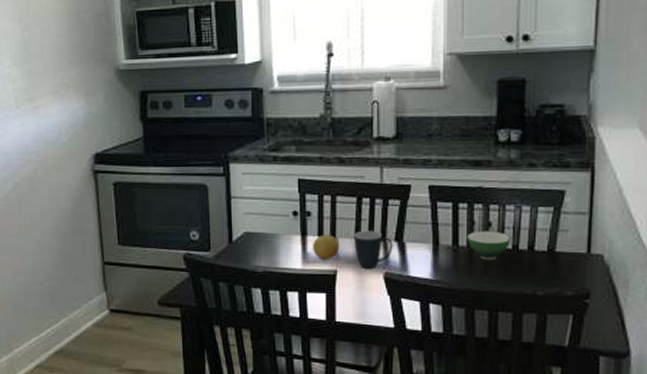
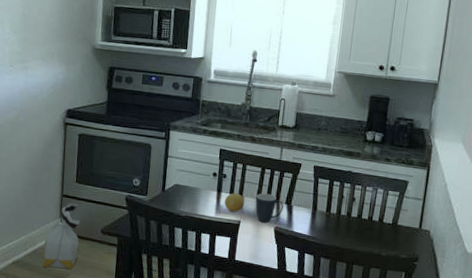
bag: none [90,271,134,355] -> present [43,202,81,270]
bowl: present [466,230,511,260] -> none [337,203,368,226]

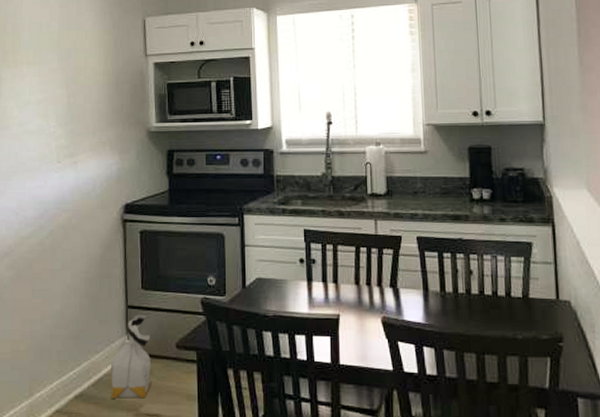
fruit: present [224,193,245,212] -> none [318,281,342,304]
mug: present [255,193,284,223] -> none [354,277,389,313]

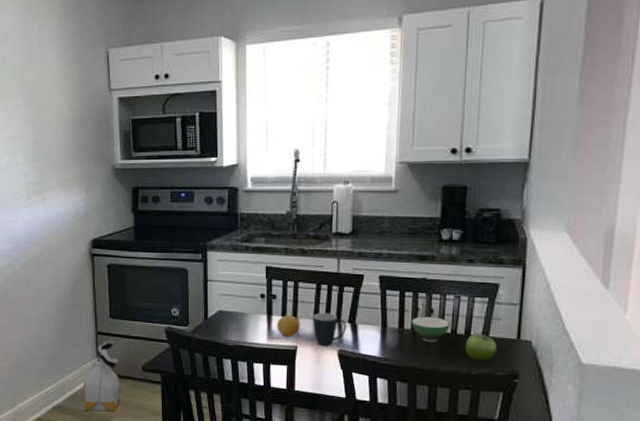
fruit: none [318,281,342,304] -> present [277,315,300,337]
mug: none [354,277,389,313] -> present [313,312,347,346]
bowl: none [452,278,491,305] -> present [411,316,451,342]
fruit: none [507,295,539,325] -> present [465,333,498,362]

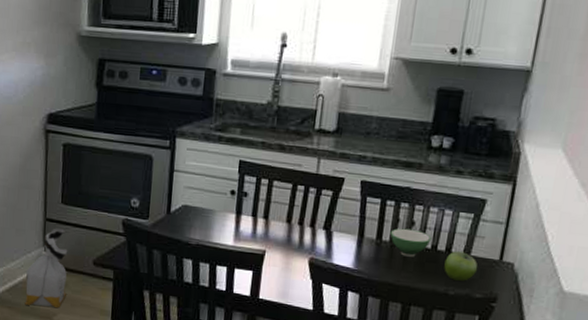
fruit: present [277,315,300,337] -> none [245,215,271,240]
mug: present [313,312,347,346] -> none [284,216,321,253]

